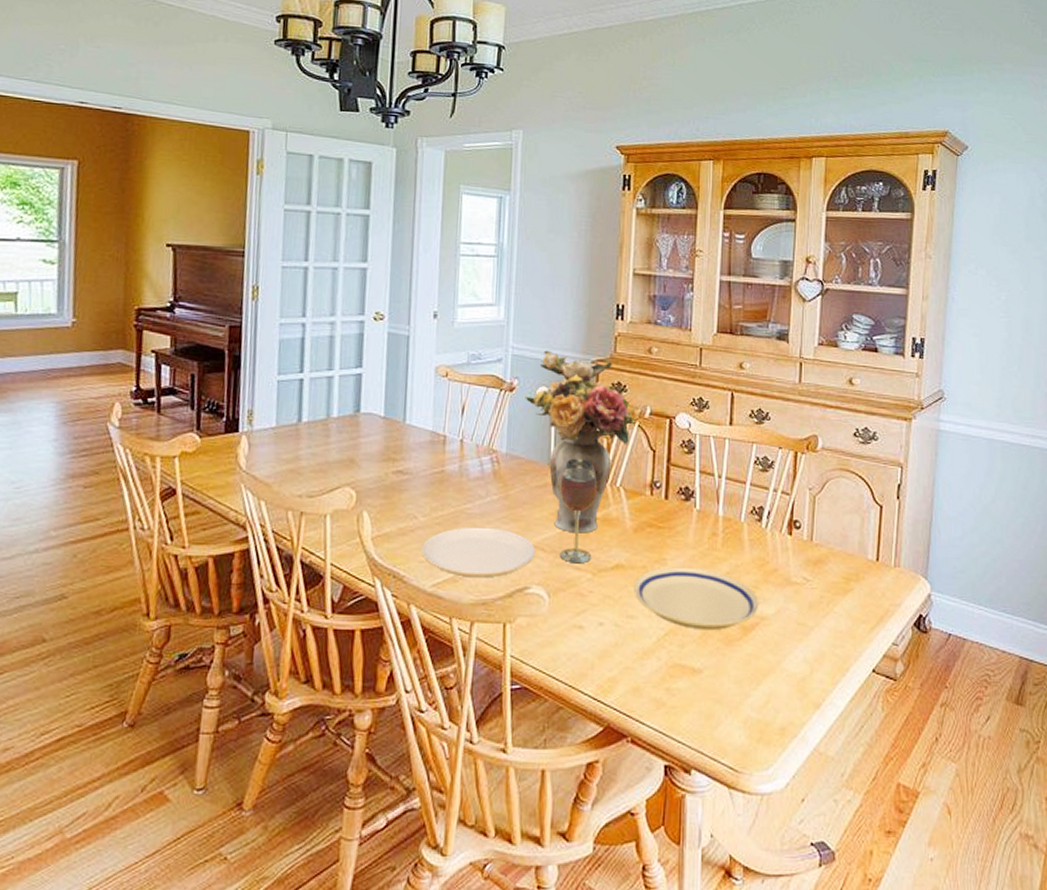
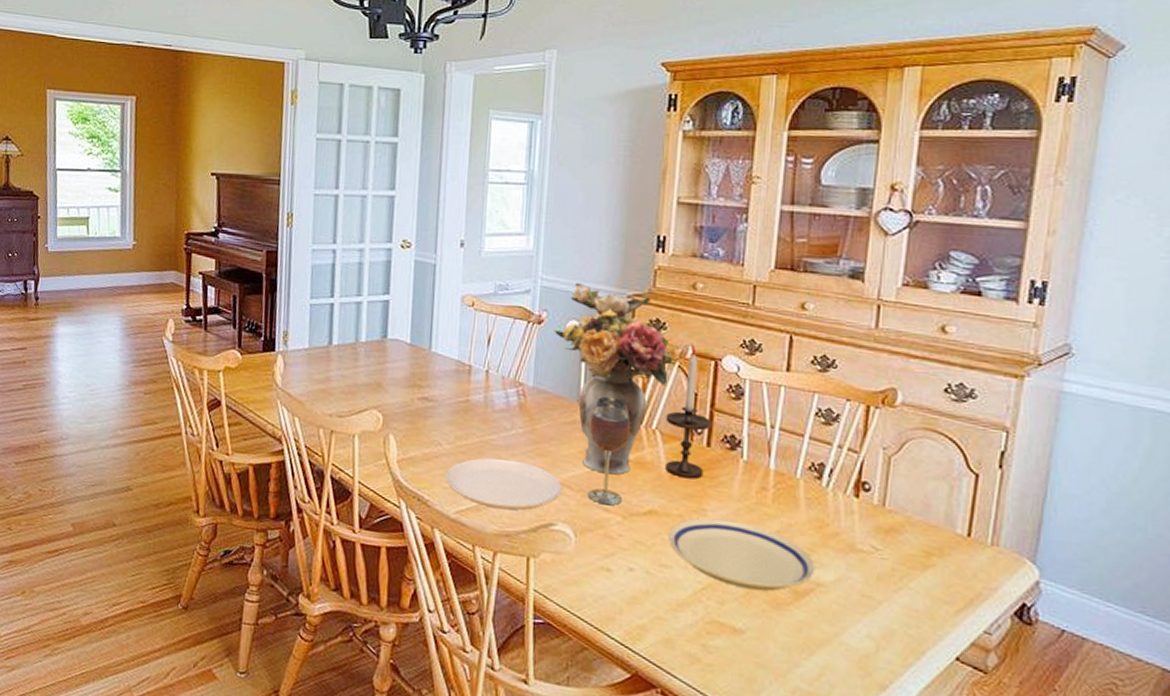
candlestick: none [628,404,668,531] -> present [665,344,712,479]

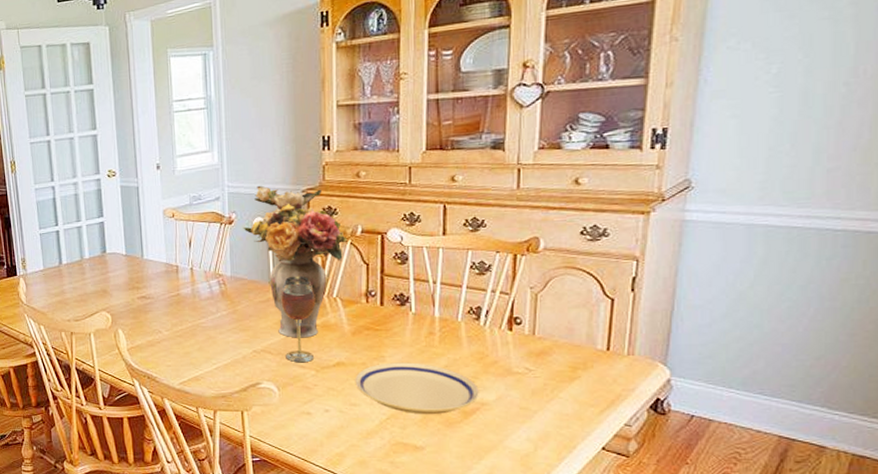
plate: present [446,457,562,510] -> none [168,337,264,377]
candlestick: present [665,344,712,479] -> none [344,223,383,333]

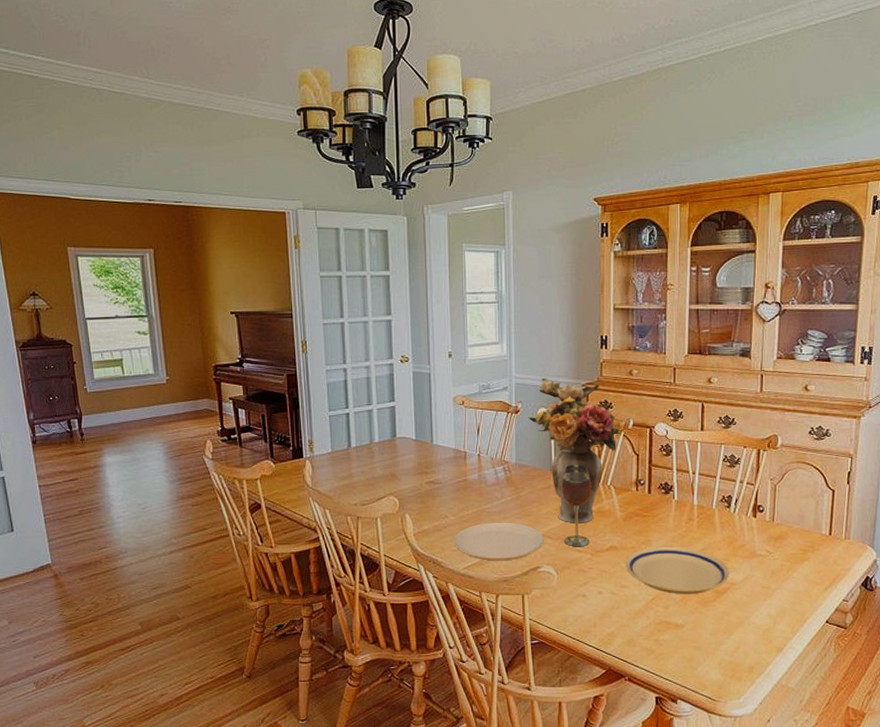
plate: none [168,337,264,377] -> present [454,522,544,561]

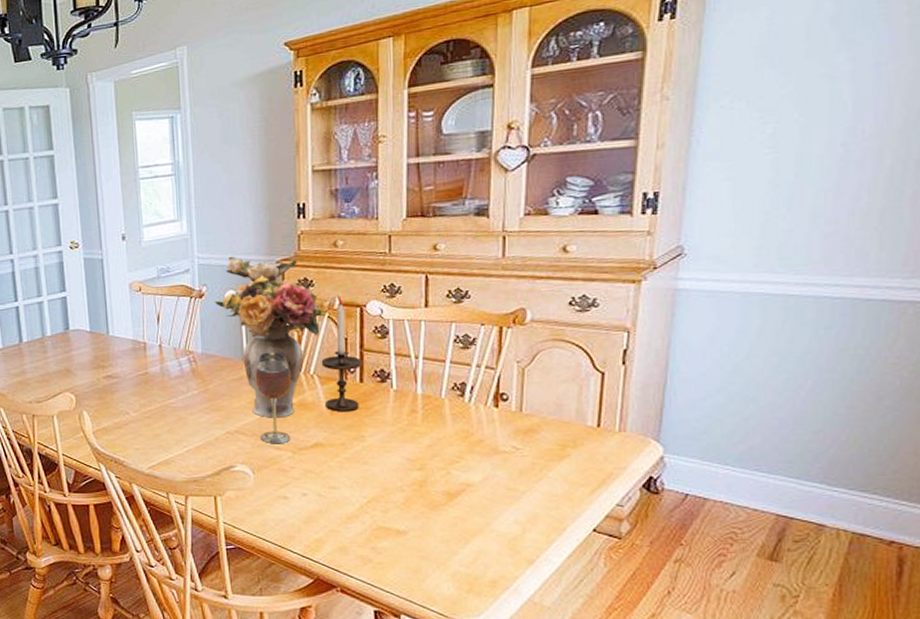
plate: present [454,522,544,561] -> none [136,417,237,460]
candlestick: none [617,417,650,519] -> present [321,295,362,412]
plate: present [625,546,729,595] -> none [334,442,464,497]

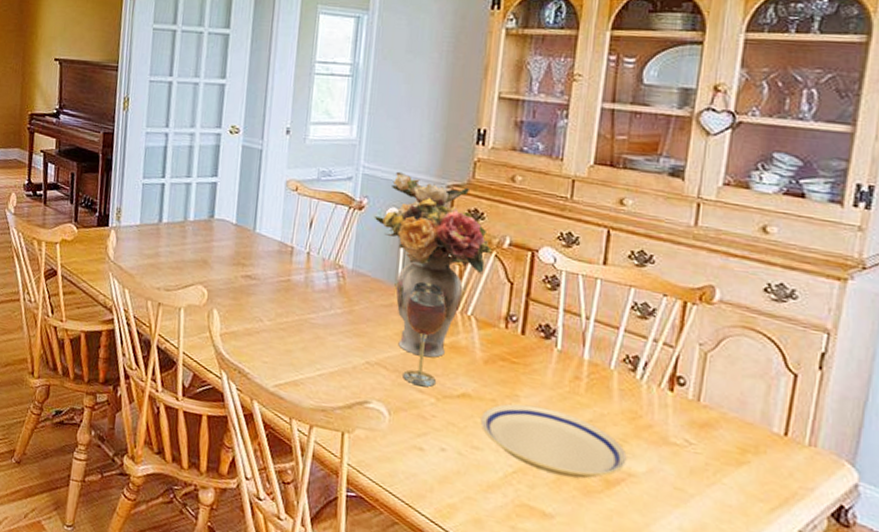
candlestick: present [321,295,362,412] -> none [480,234,527,366]
plate: none [334,442,464,497] -> present [480,403,627,478]

